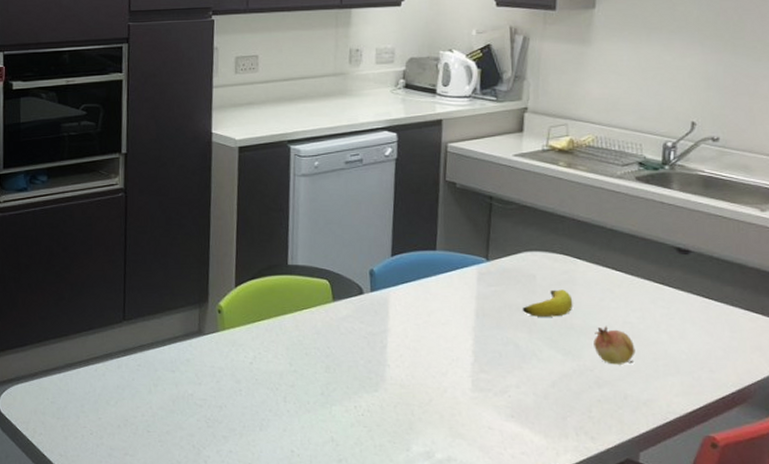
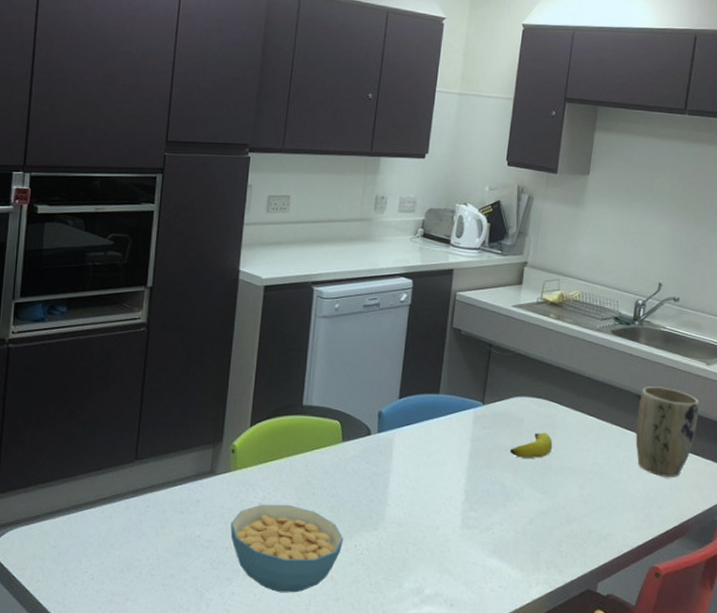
cereal bowl: none [223,364,343,453] -> present [230,504,344,593]
fruit: present [593,325,636,365] -> none [567,466,601,503]
plant pot: none [674,237,755,337] -> present [635,386,699,477]

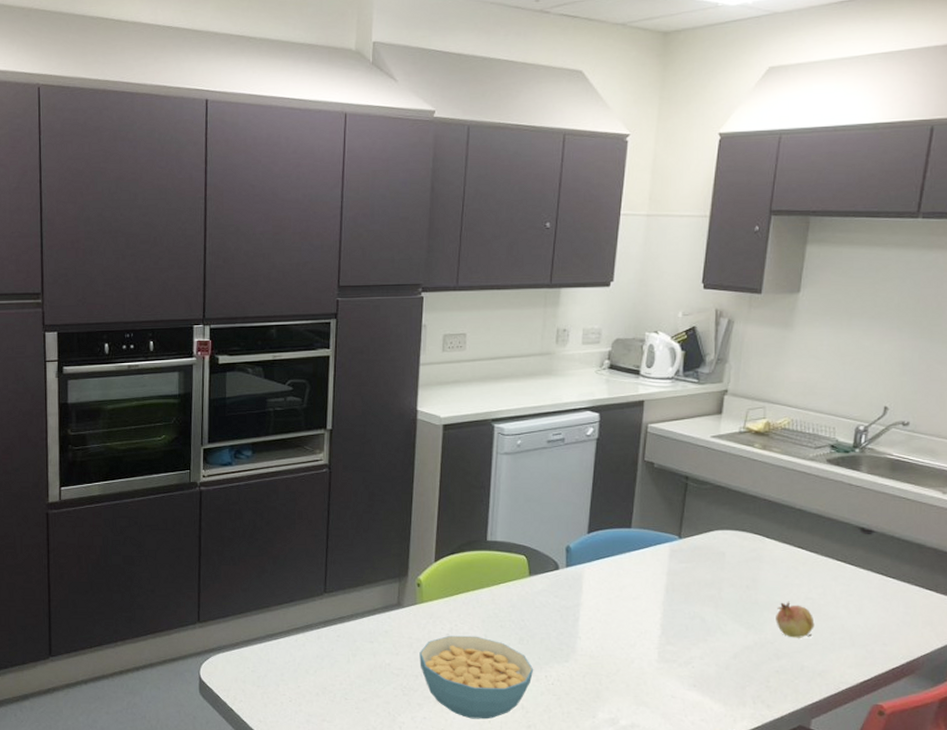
banana: present [509,432,553,458] -> none [710,567,759,593]
fruit: none [567,466,601,503] -> present [776,601,815,638]
plant pot: present [635,386,699,477] -> none [855,518,933,613]

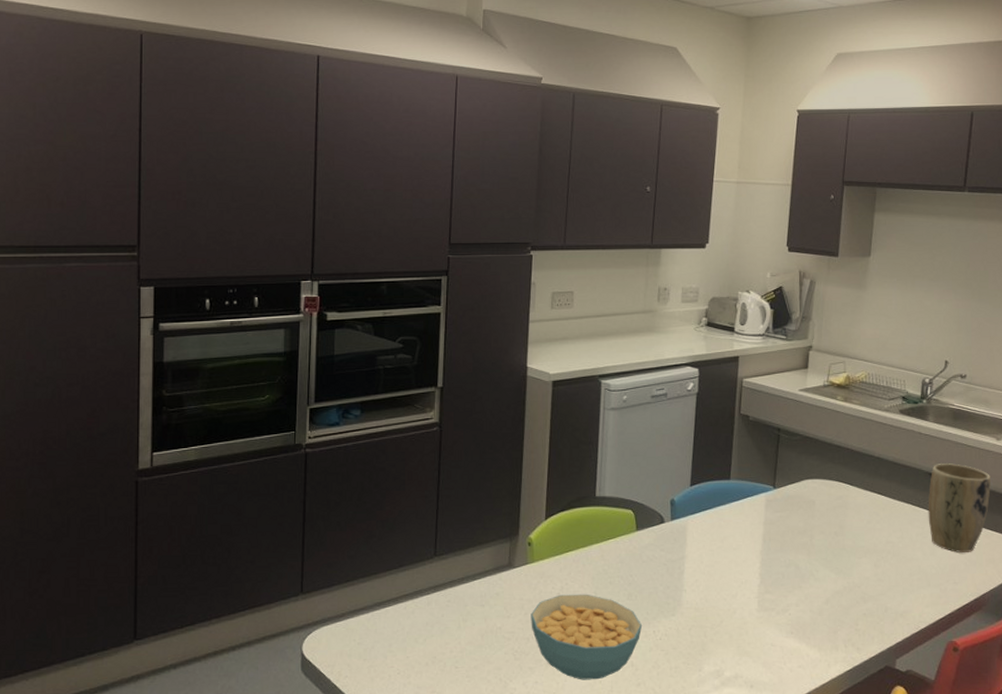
fruit: present [776,601,815,638] -> none [861,545,895,581]
plant pot: none [855,518,933,613] -> present [928,463,991,553]

